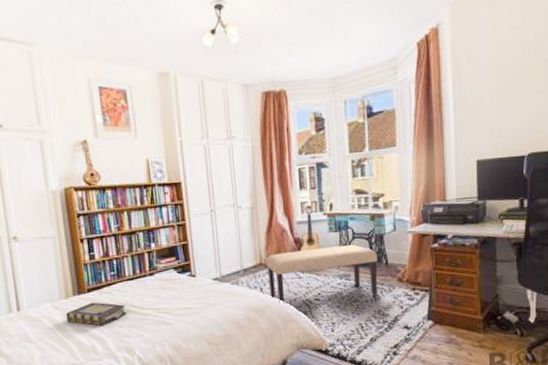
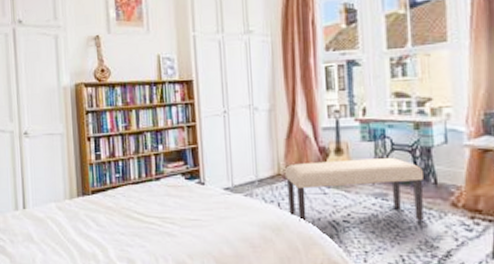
book: present [66,302,127,326] -> none [69,205,131,231]

